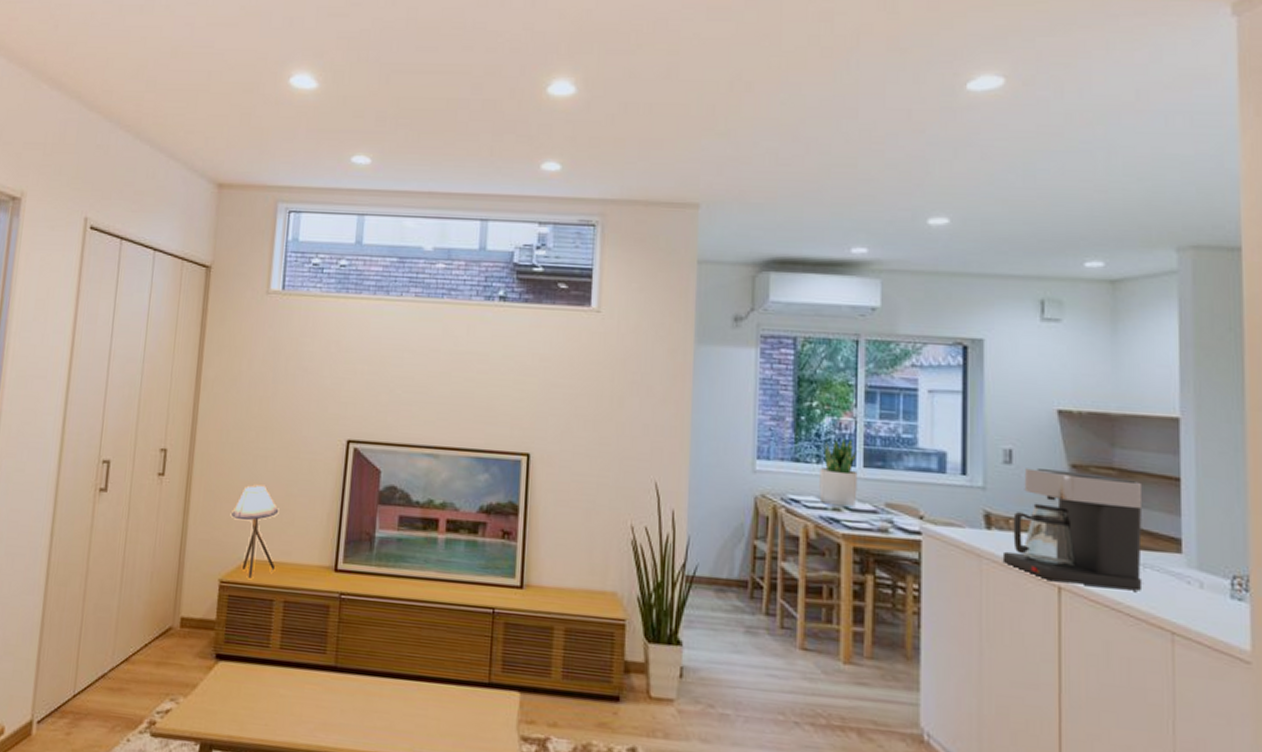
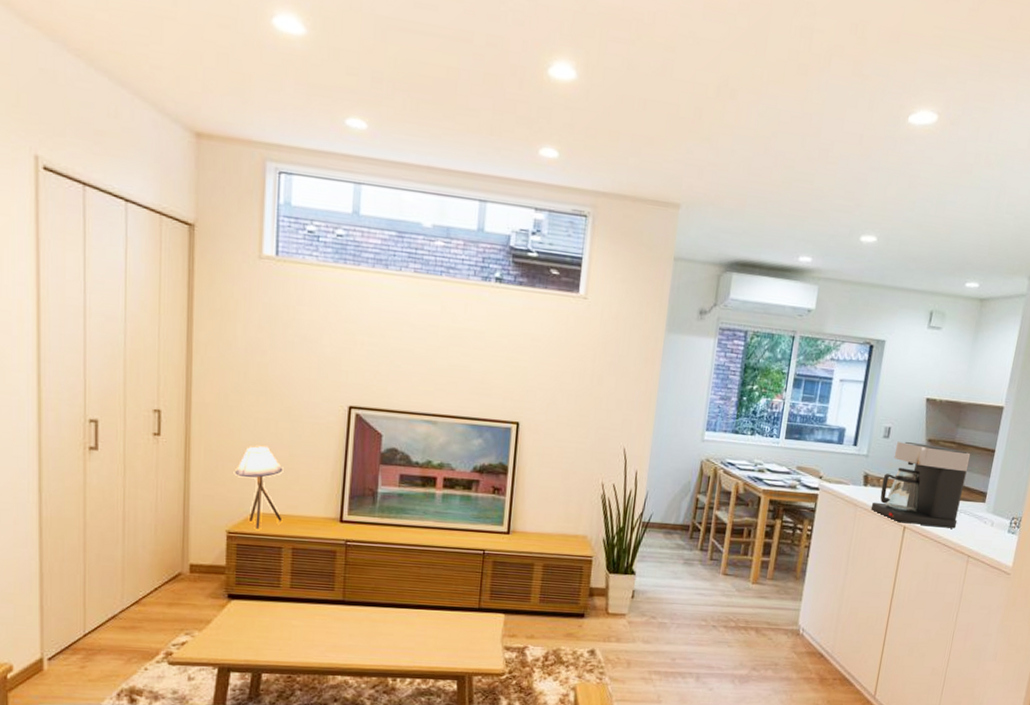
planter: present [819,438,858,507] -> none [749,415,783,469]

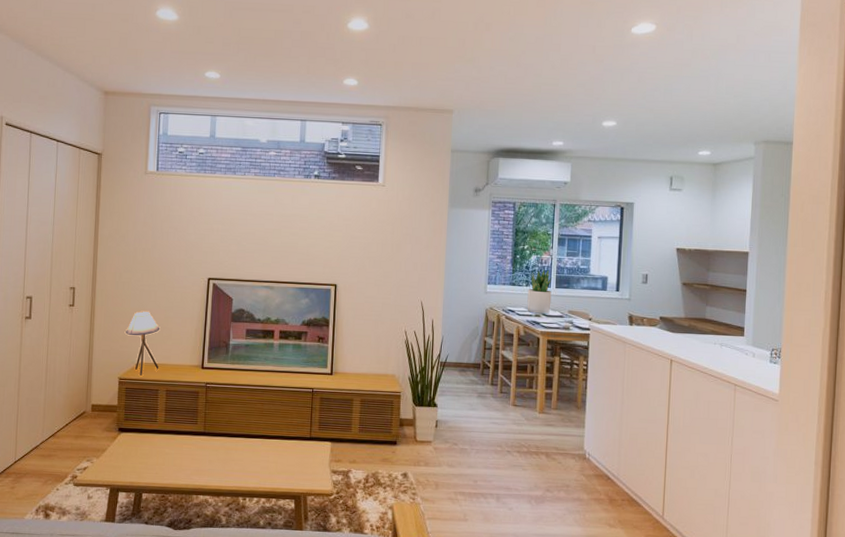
planter: none [749,415,783,469] -> present [527,269,553,314]
coffee maker: present [870,441,971,529] -> none [638,286,724,360]

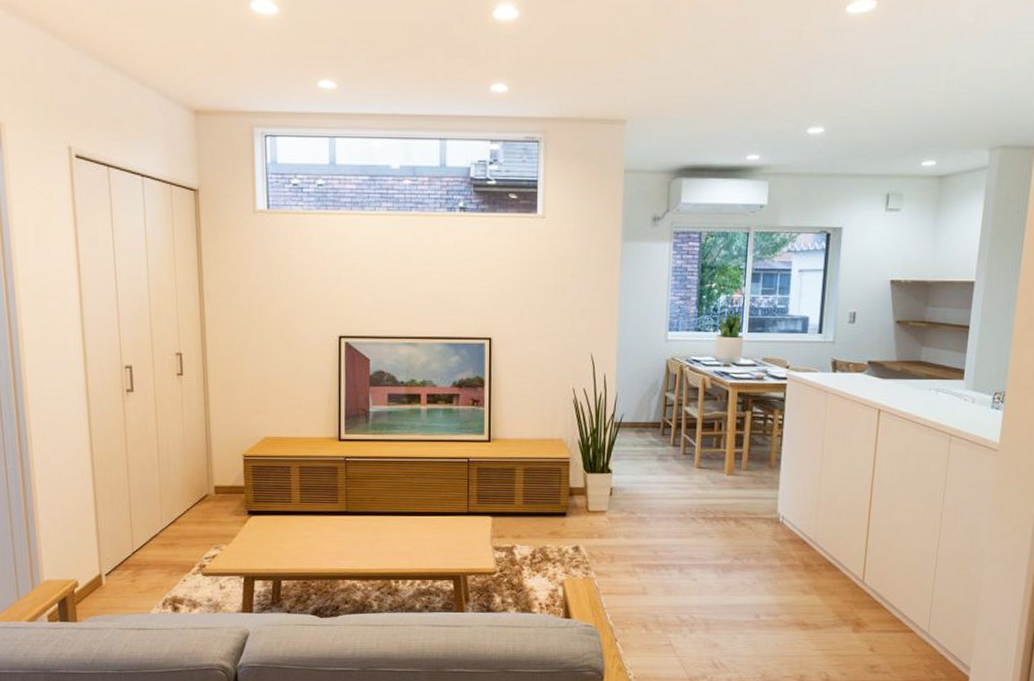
table lamp: present [126,311,160,376] -> none [246,378,289,452]

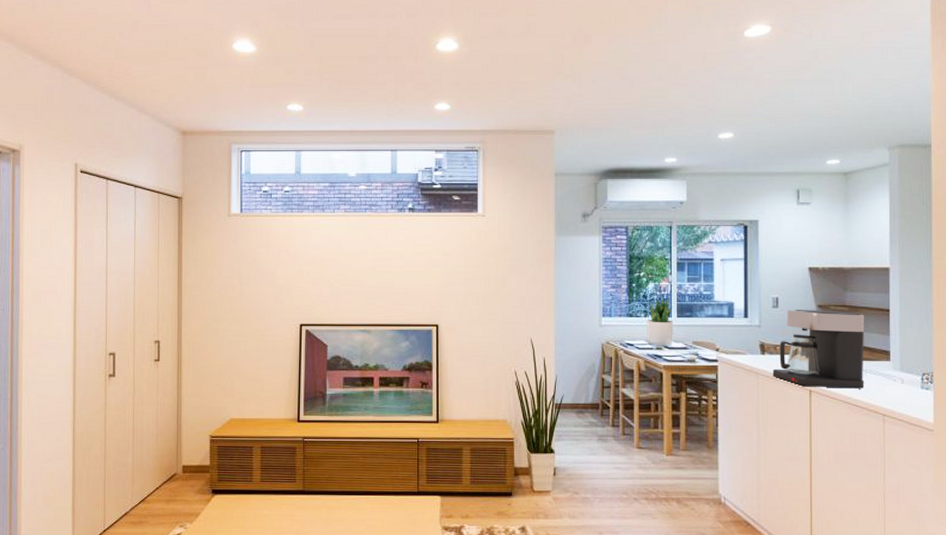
coffee maker: none [842,325,943,408] -> present [772,310,865,389]

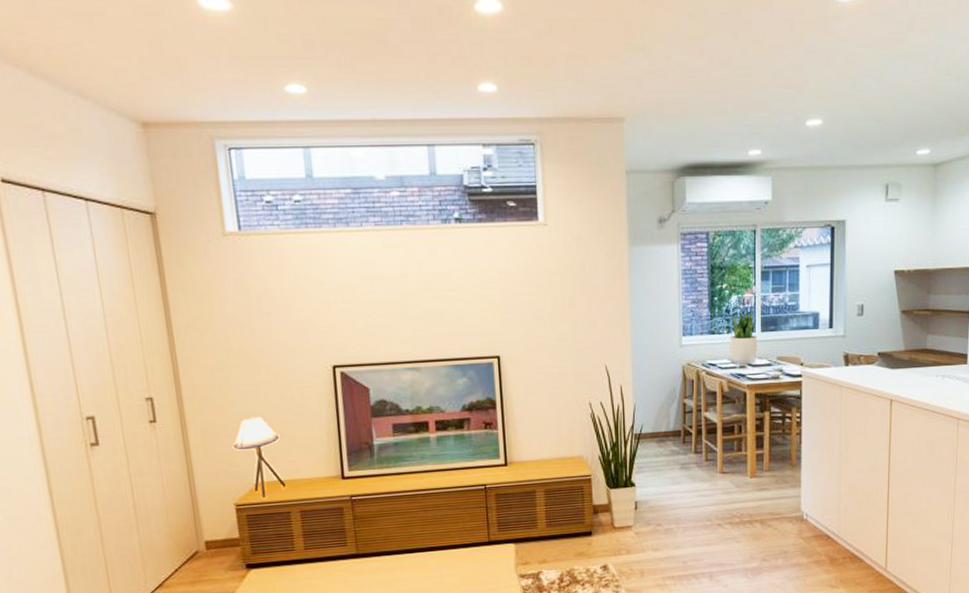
table lamp: none [215,363,253,432] -> present [233,418,287,498]
coffee maker: present [772,310,865,389] -> none [855,315,946,397]

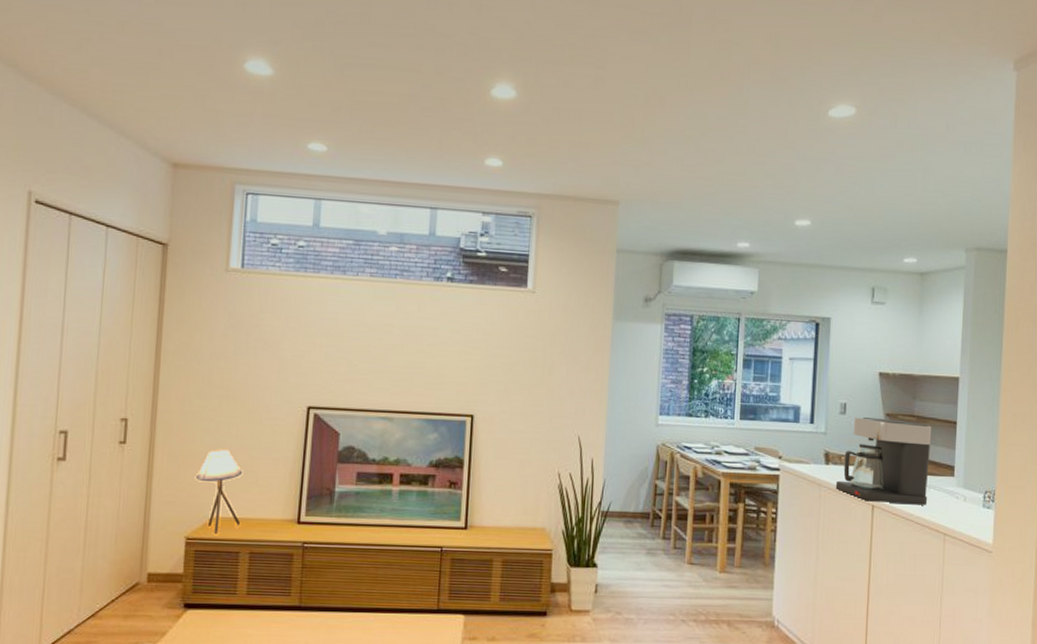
planter: present [730,310,757,365] -> none [706,396,736,451]
coffee maker: none [855,315,946,397] -> present [835,417,932,505]

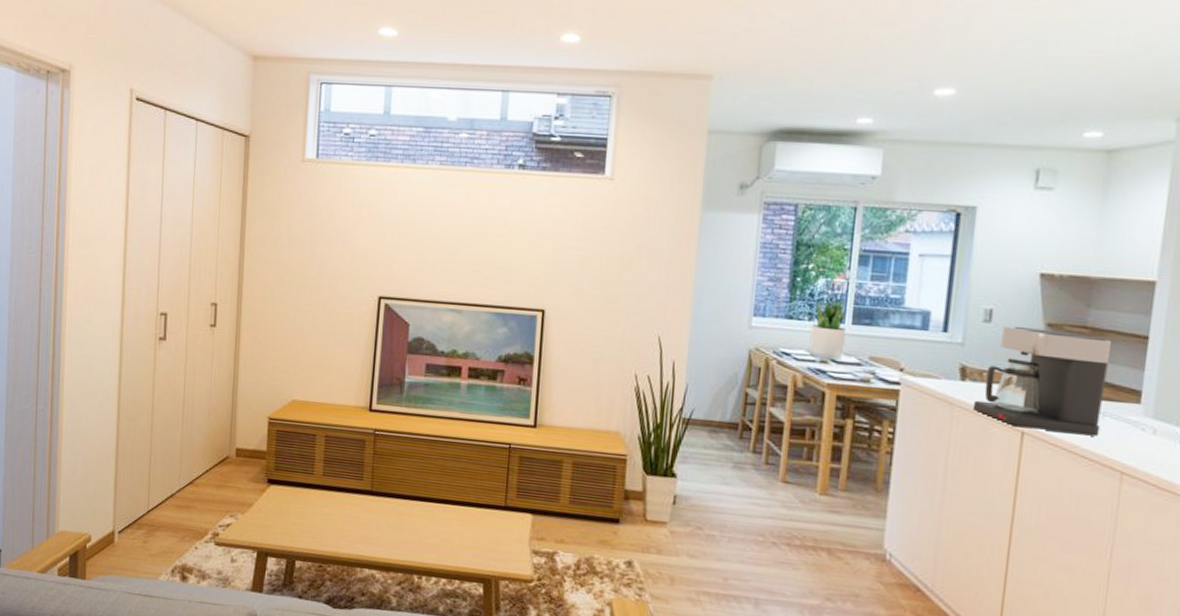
table lamp: present [196,450,243,534] -> none [277,336,319,416]
planter: none [706,396,736,451] -> present [808,297,848,360]

